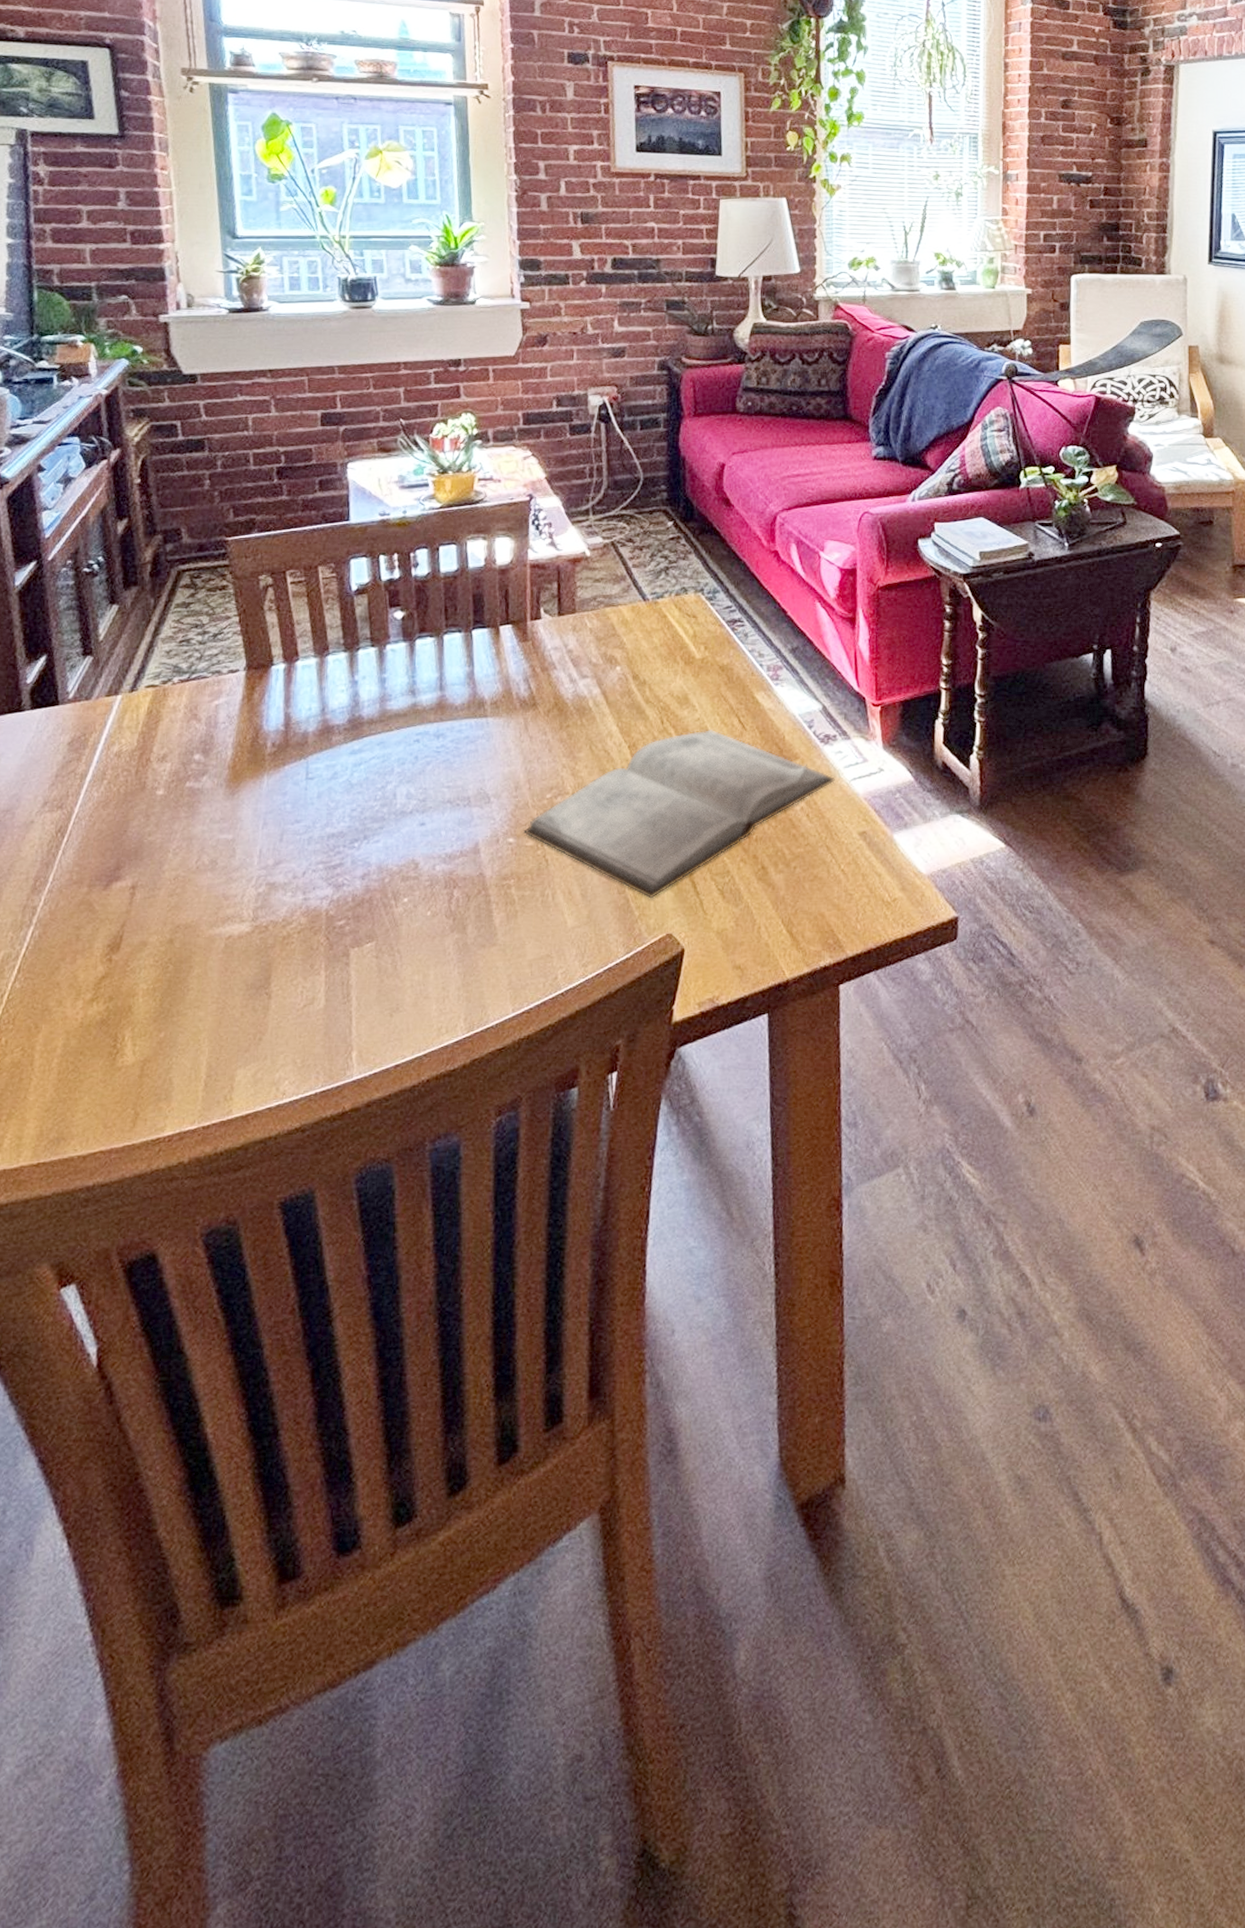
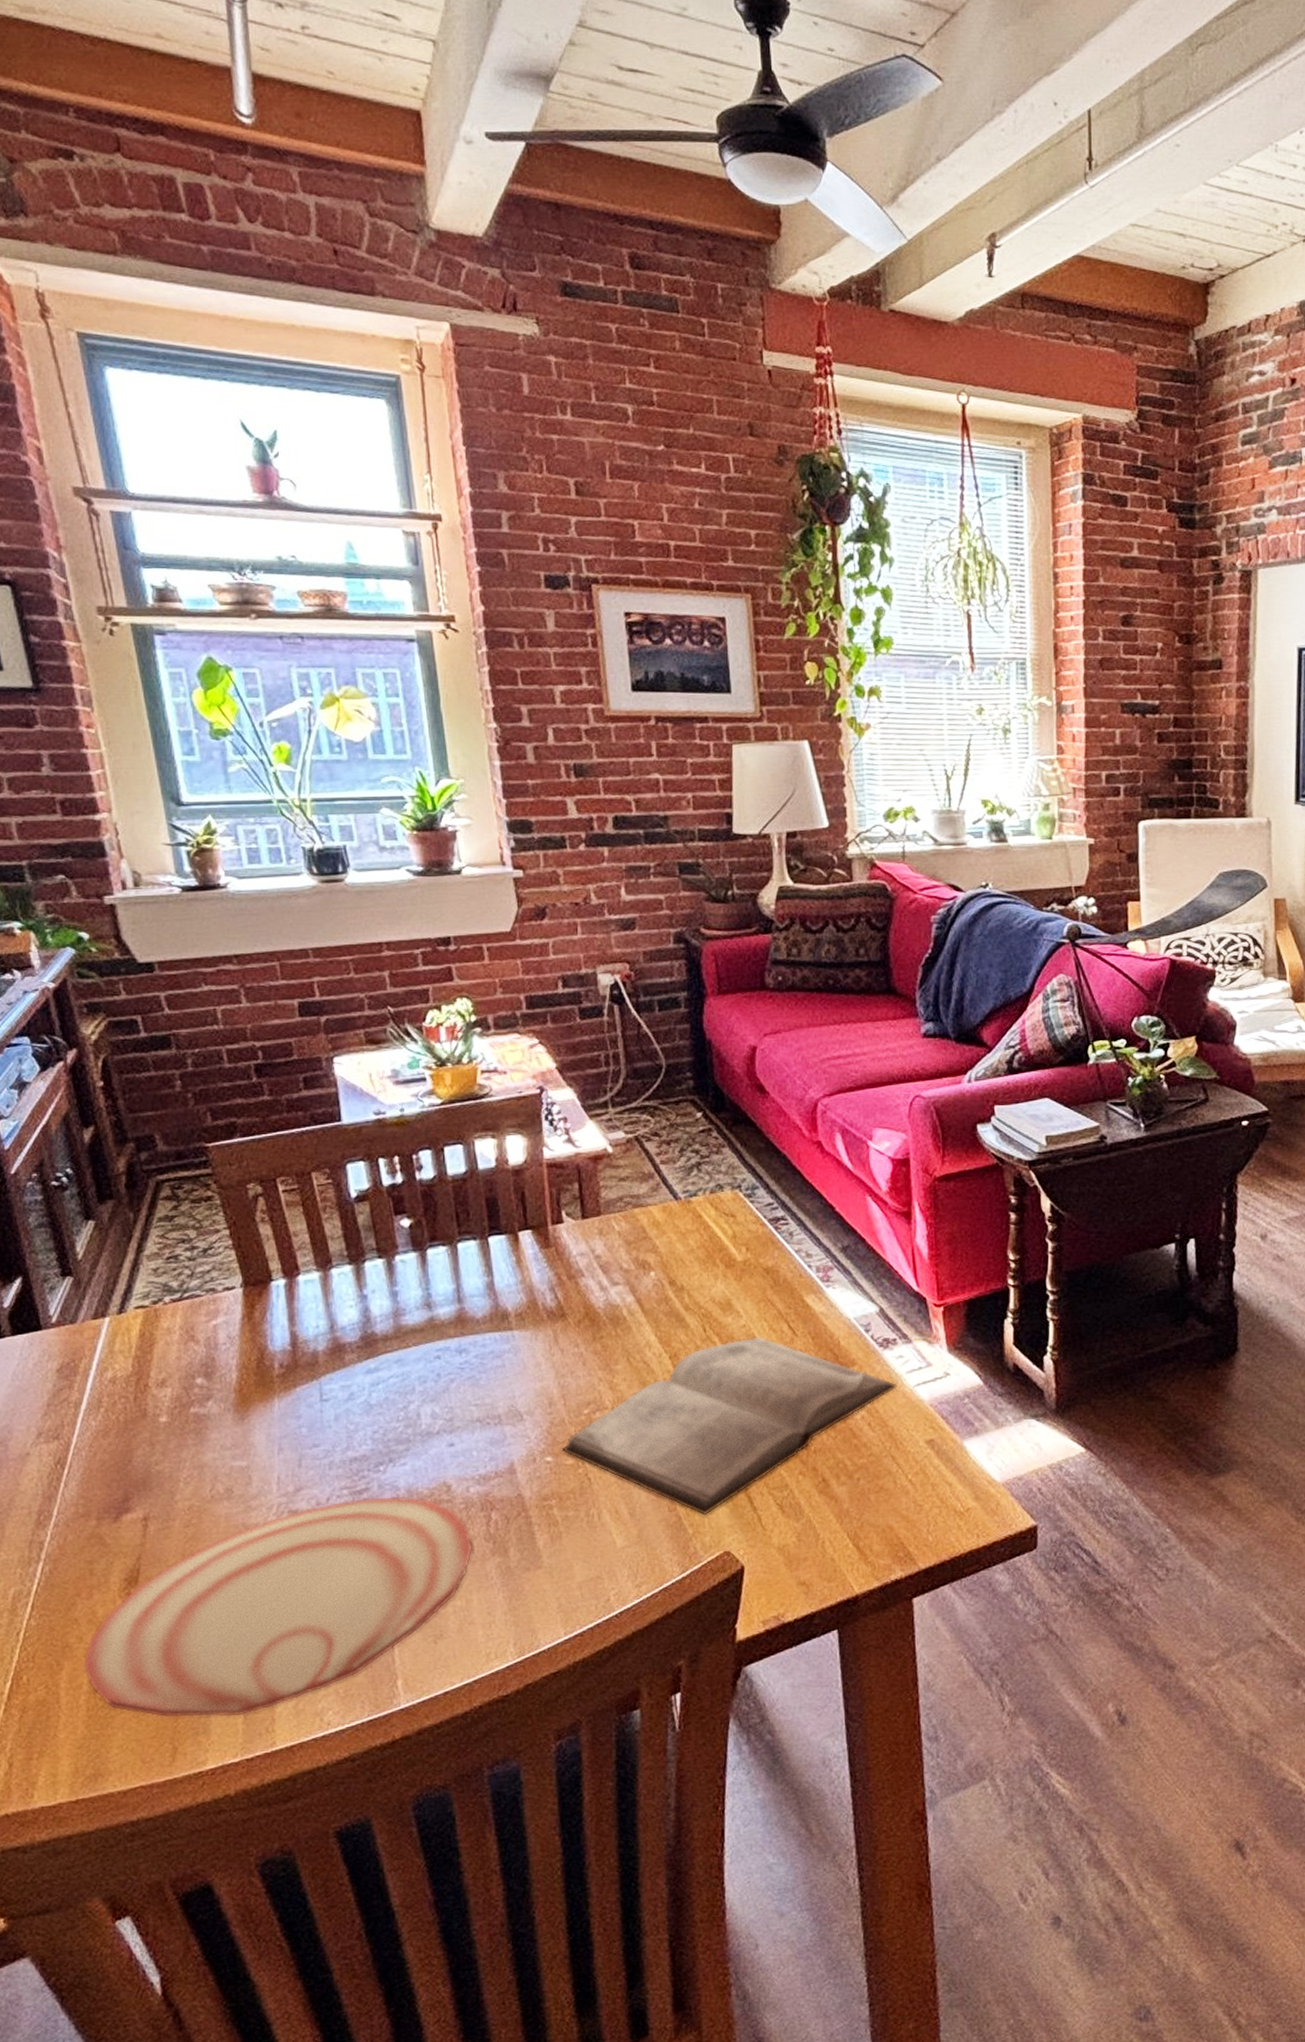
plate: none [59,872,434,1084] -> present [83,1496,473,1718]

